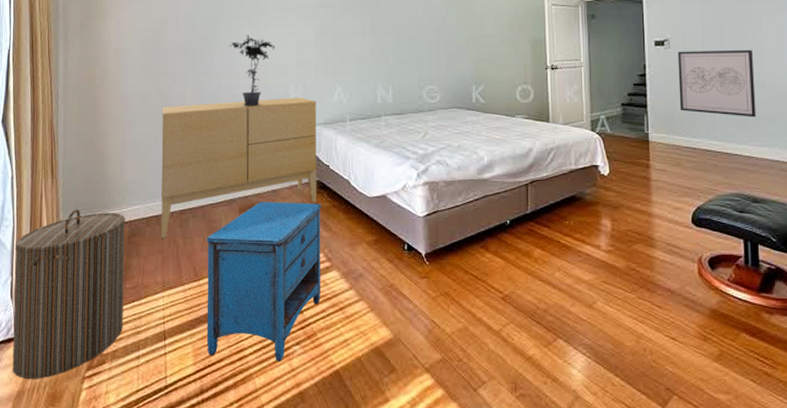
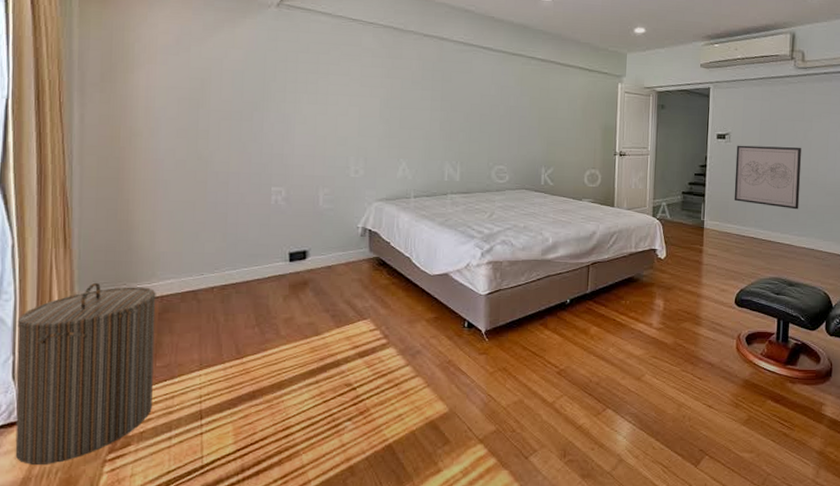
sideboard: present [161,97,317,238] -> none [198,170,379,315]
nightstand: present [207,202,321,362] -> none [250,278,379,438]
potted plant: present [228,35,275,106] -> none [281,101,335,178]

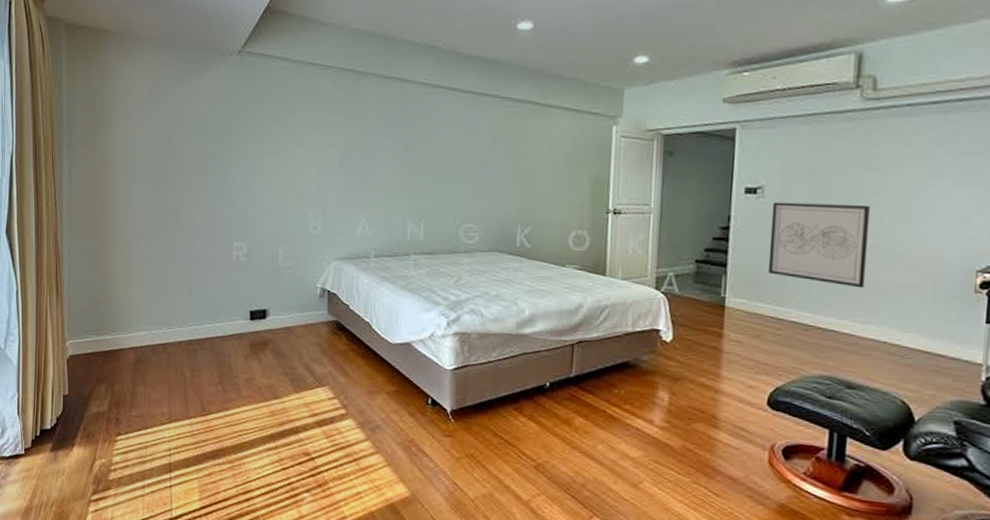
laundry hamper: present [15,282,156,465] -> none [20,329,132,498]

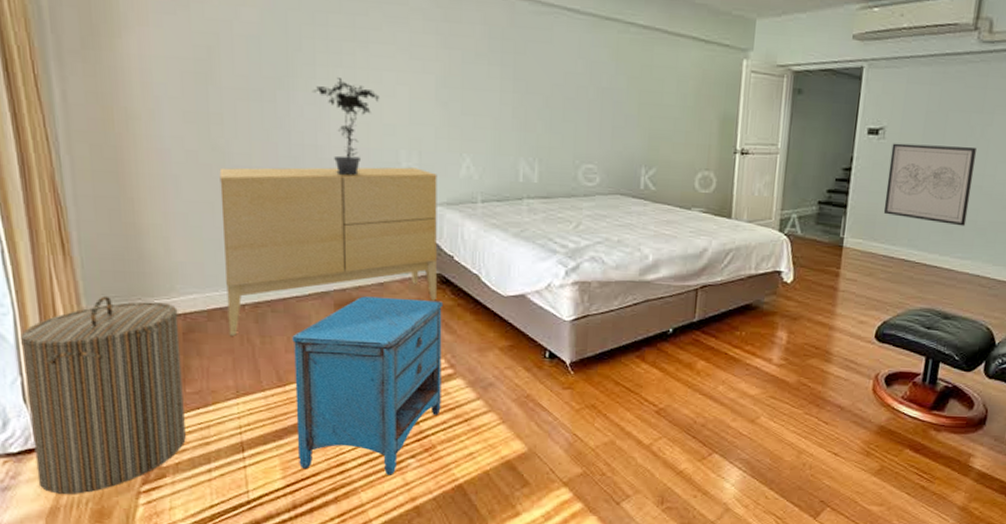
laundry hamper: none [20,329,132,498] -> present [19,295,186,494]
sideboard: none [167,226,338,368] -> present [219,167,437,336]
nightstand: none [213,338,338,507] -> present [292,296,442,475]
potted plant: none [243,153,294,233] -> present [311,78,379,175]

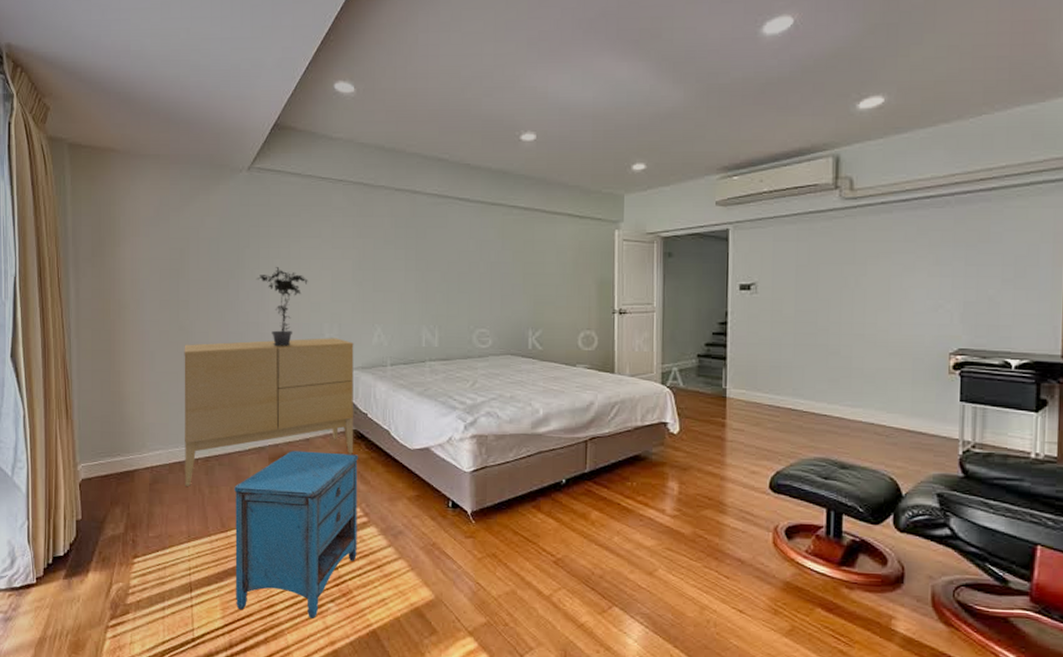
laundry hamper: present [19,295,186,494] -> none [30,452,147,627]
wall art: present [883,143,976,226] -> none [764,296,854,374]

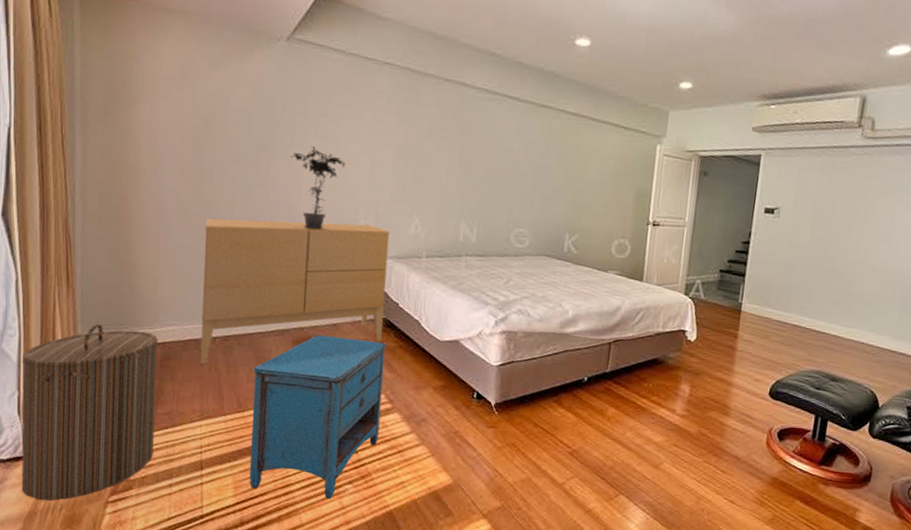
laundry hamper: none [30,452,147,627] -> present [21,323,158,501]

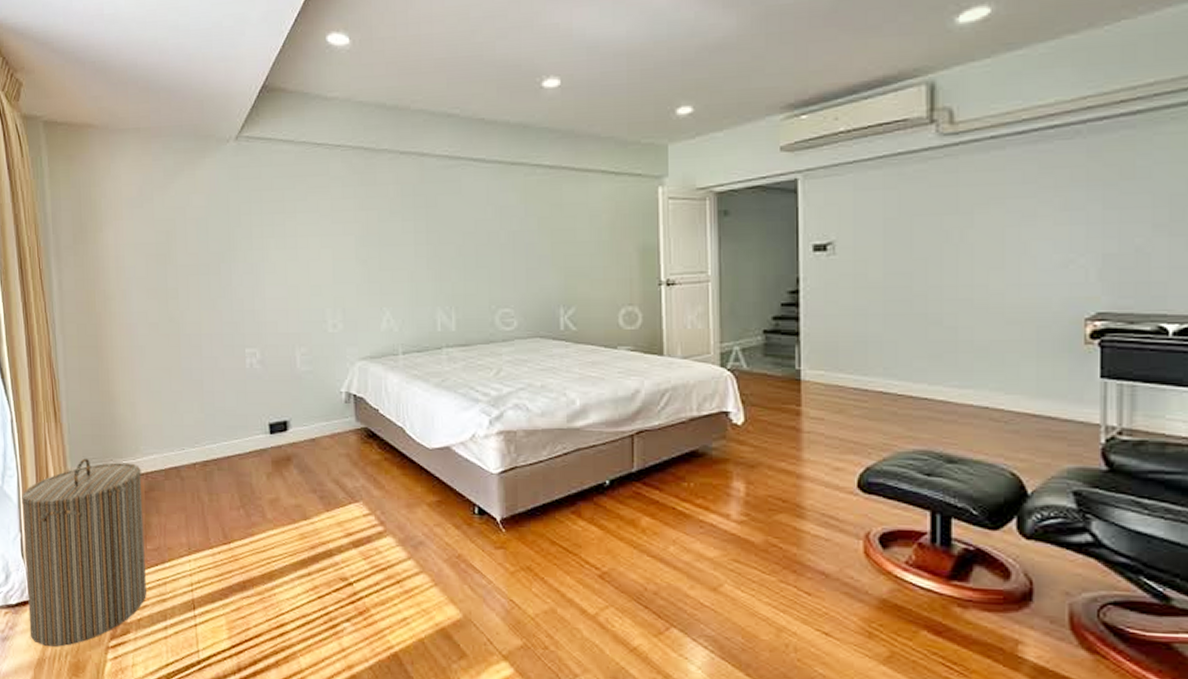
sideboard: present [200,218,390,365] -> none [175,325,364,494]
nightstand: present [249,335,386,499] -> none [236,452,373,640]
potted plant: present [289,146,346,229] -> none [249,247,307,336]

